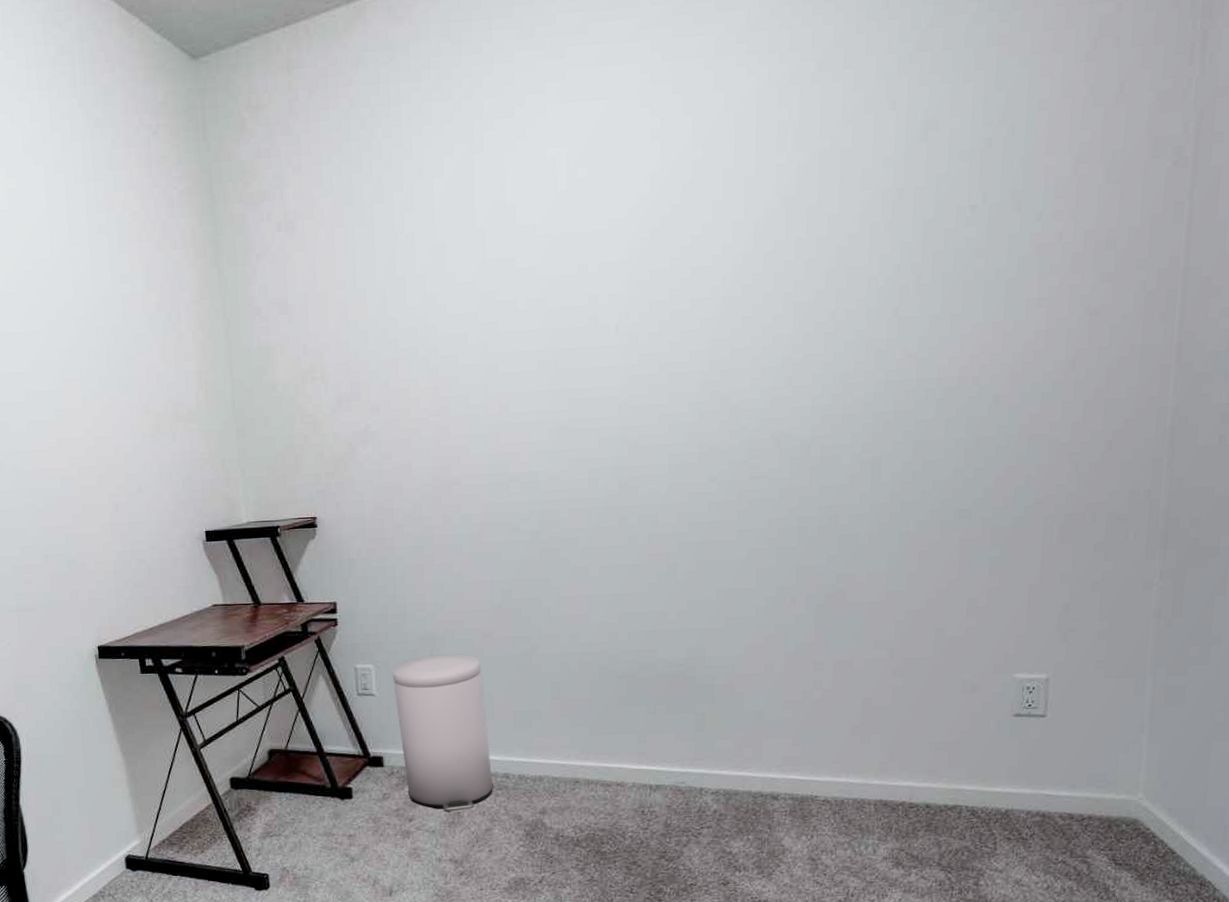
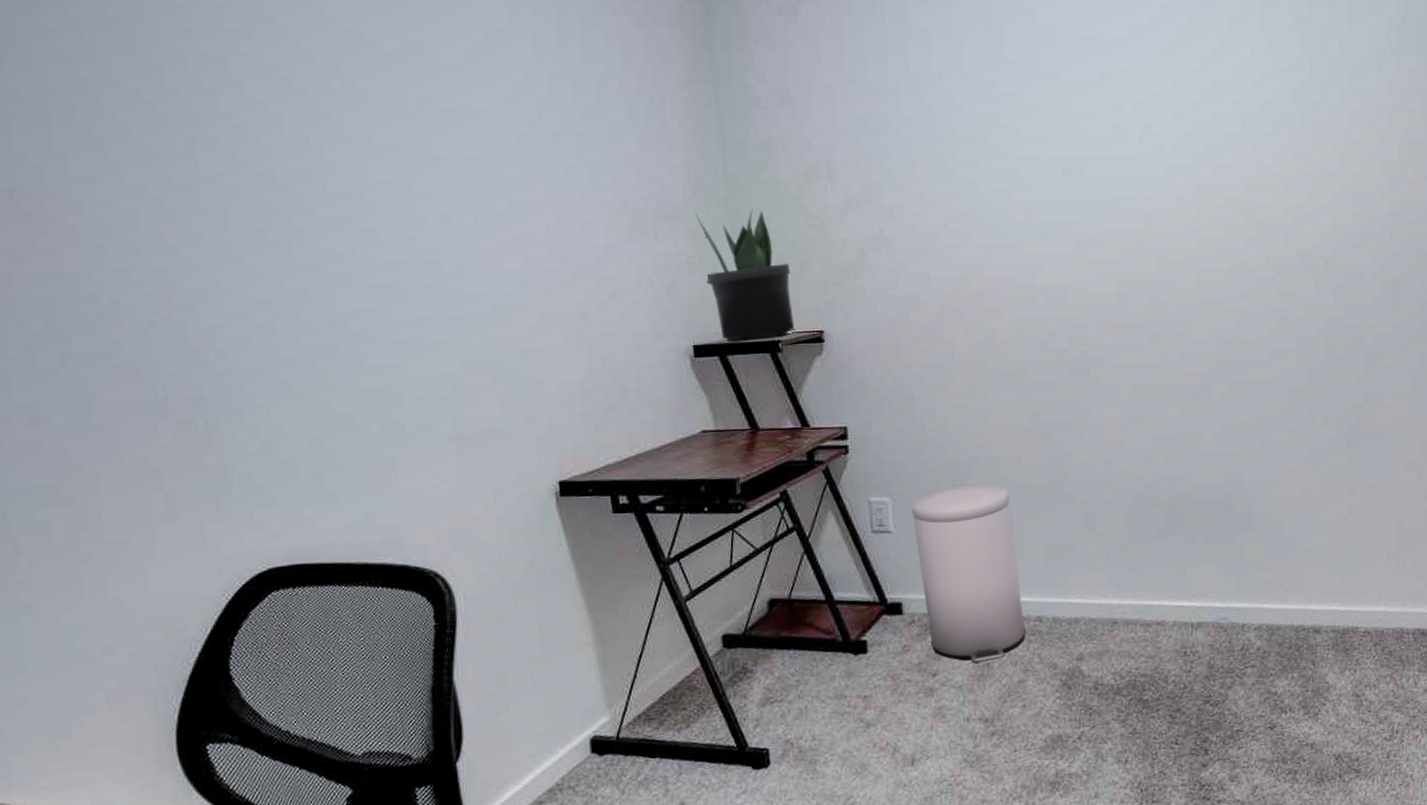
planter: none [207,410,291,528] -> present [695,209,794,342]

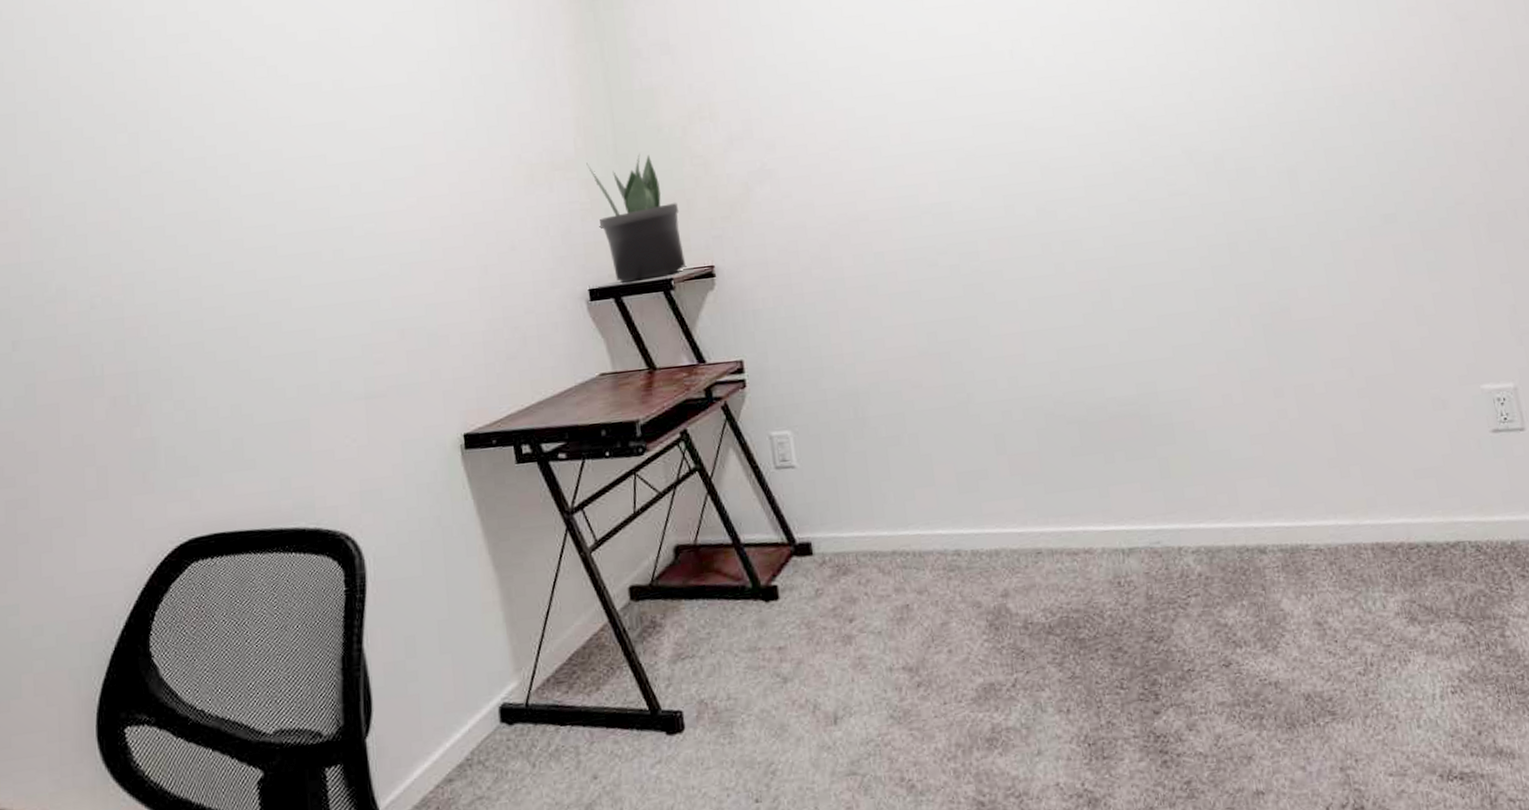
pedal bin: present [911,483,1026,664] -> none [813,409,944,606]

